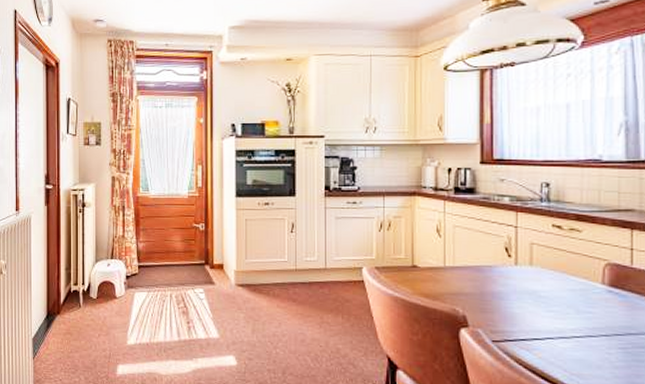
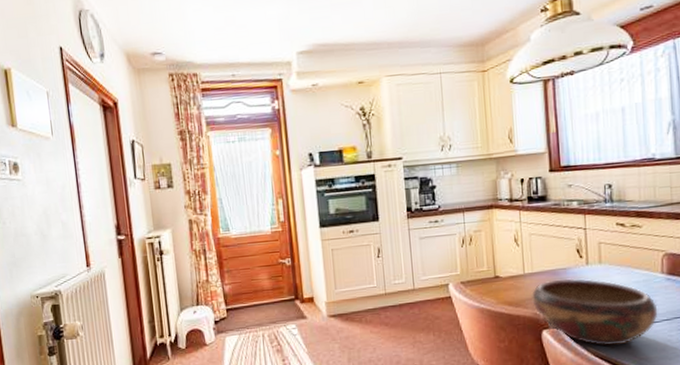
decorative bowl: none [451,277,595,356] -> present [532,279,658,347]

